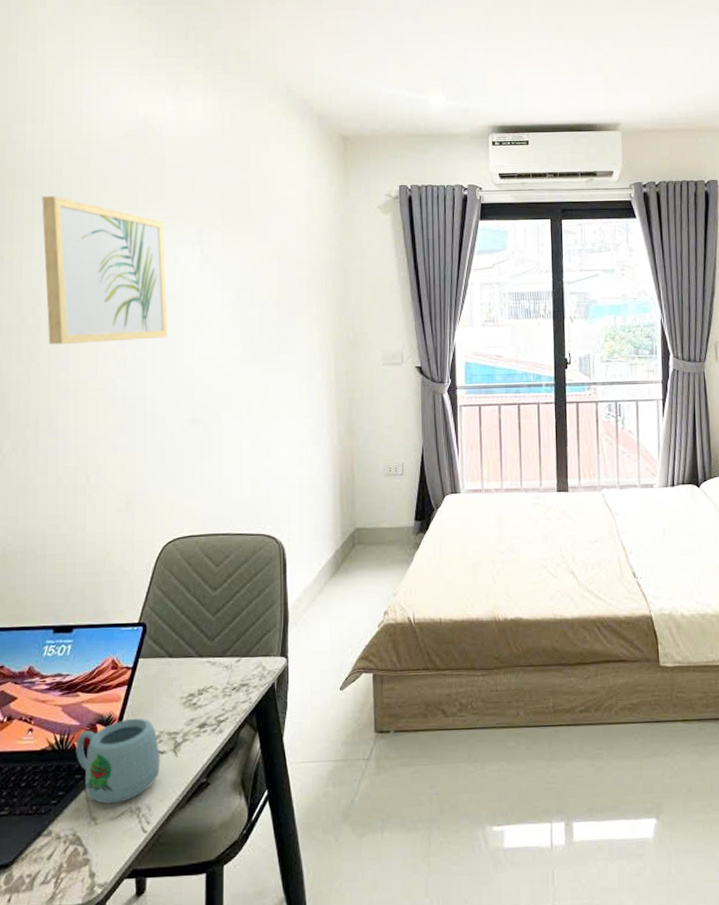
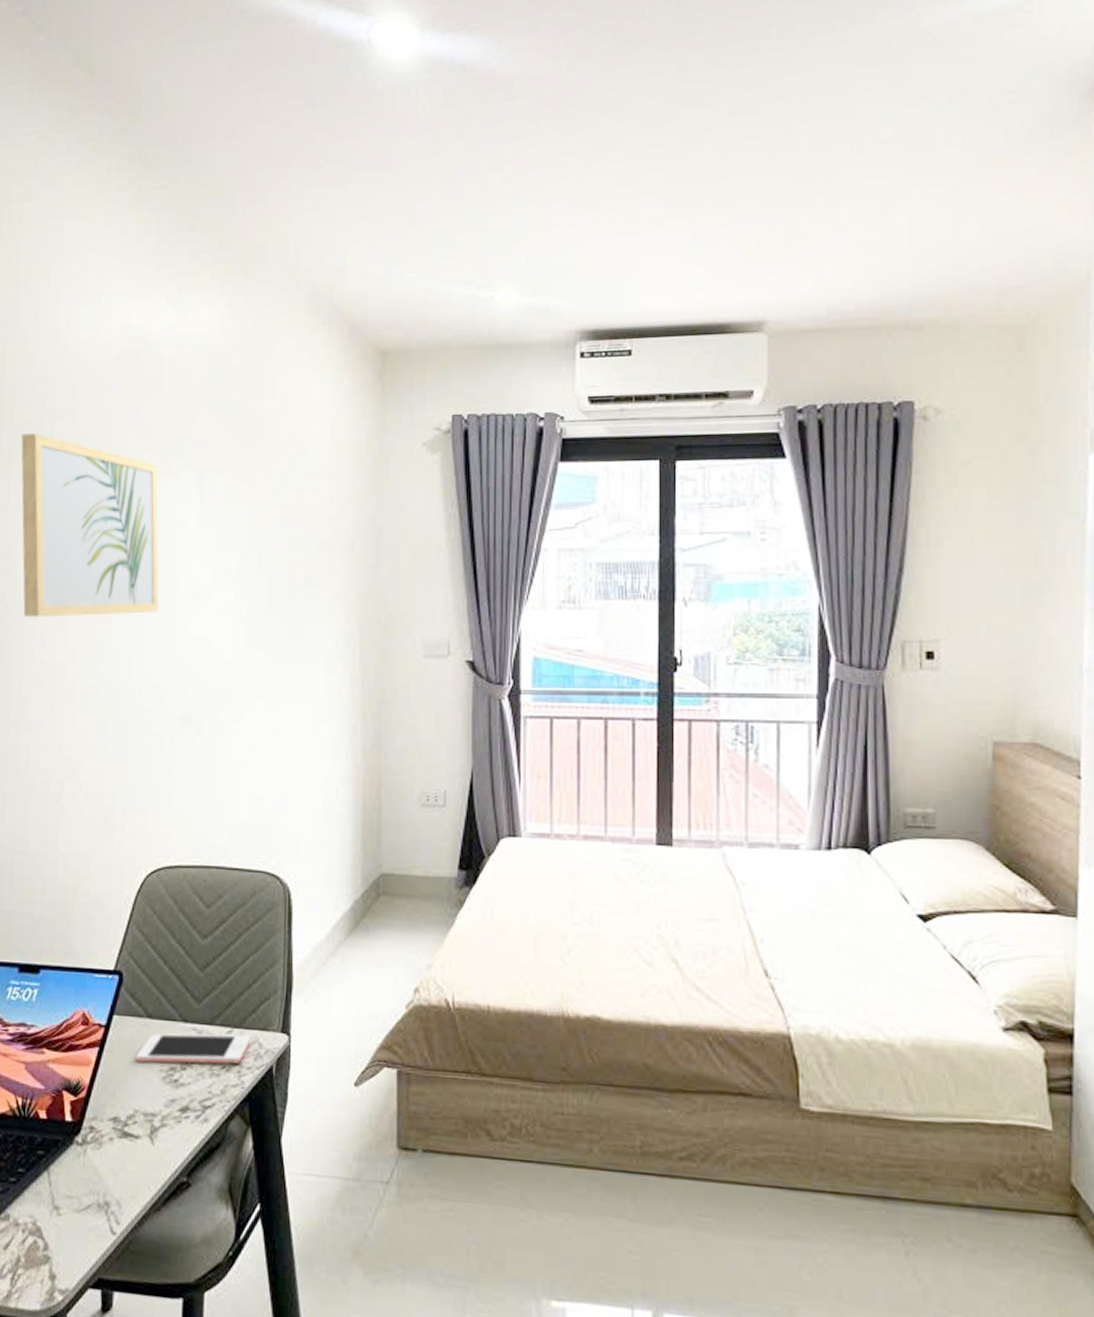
mug: present [76,718,160,804] -> none [39,1089,134,1193]
cell phone: none [160,662,255,693] -> present [136,1033,250,1064]

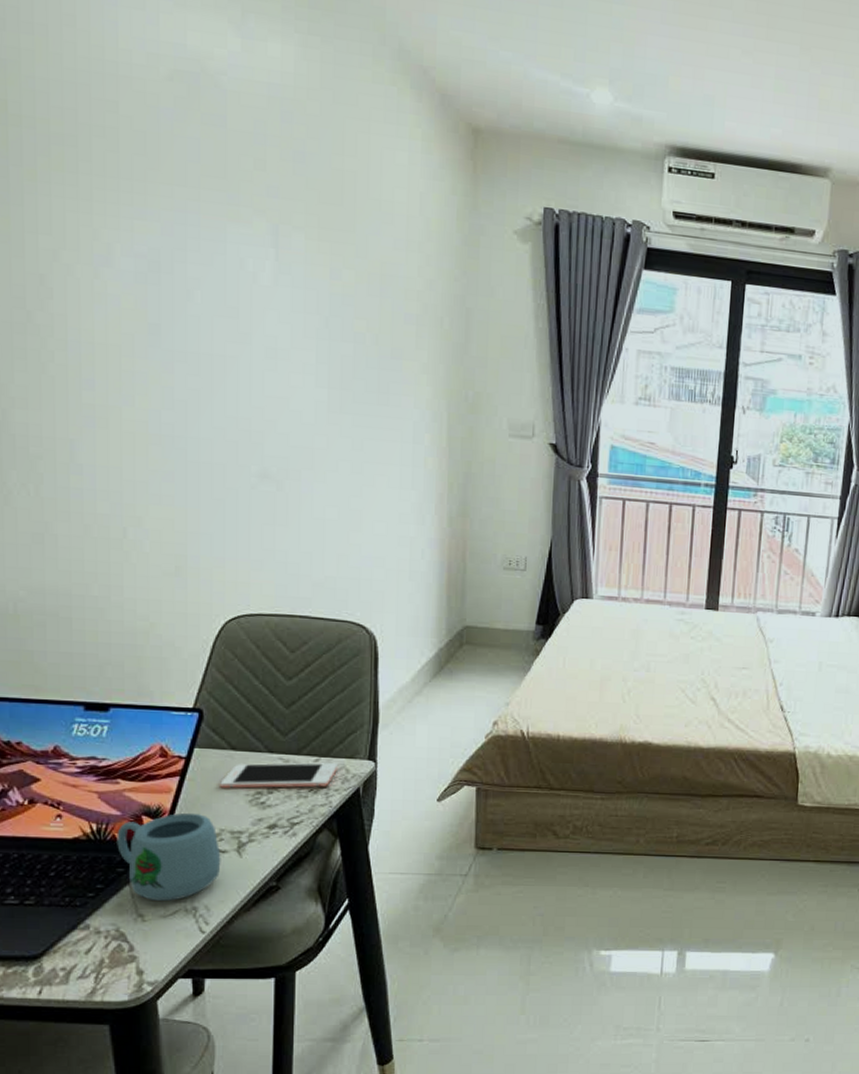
wall art: present [21,433,159,618] -> none [49,146,230,366]
mug: none [39,1089,134,1193] -> present [117,812,221,901]

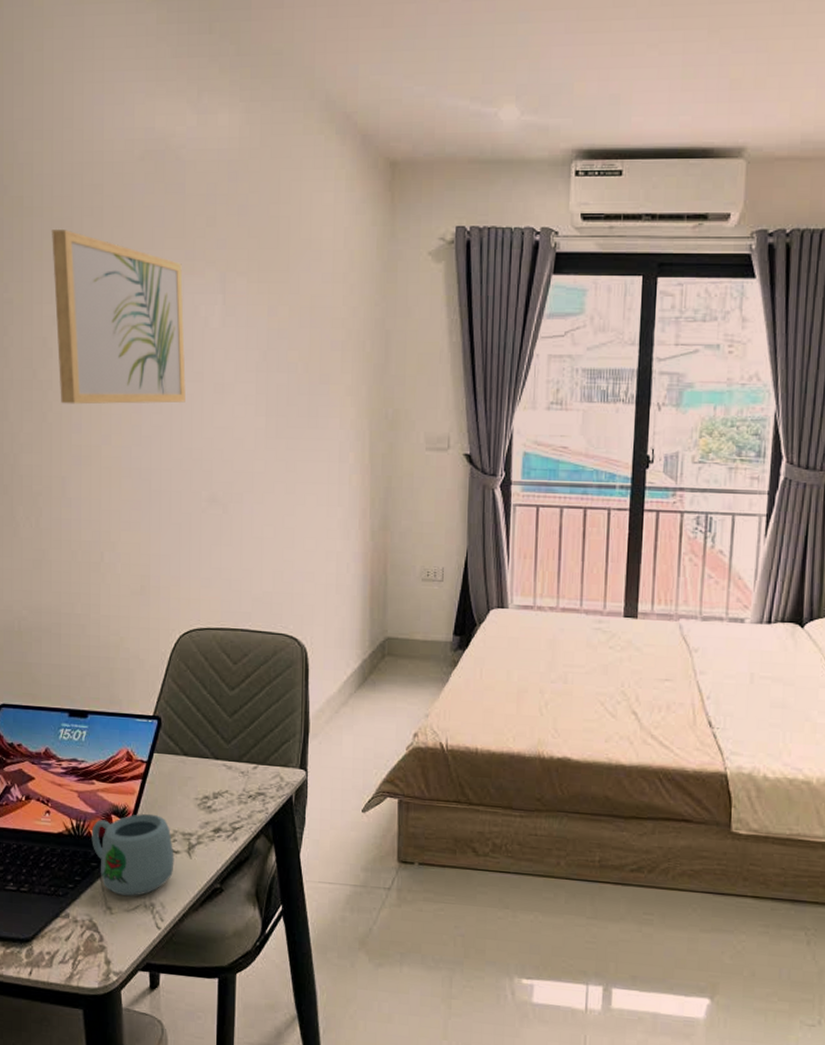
wall art: none [49,146,230,366] -> present [52,229,186,405]
cell phone: present [220,762,337,788] -> none [174,768,273,794]

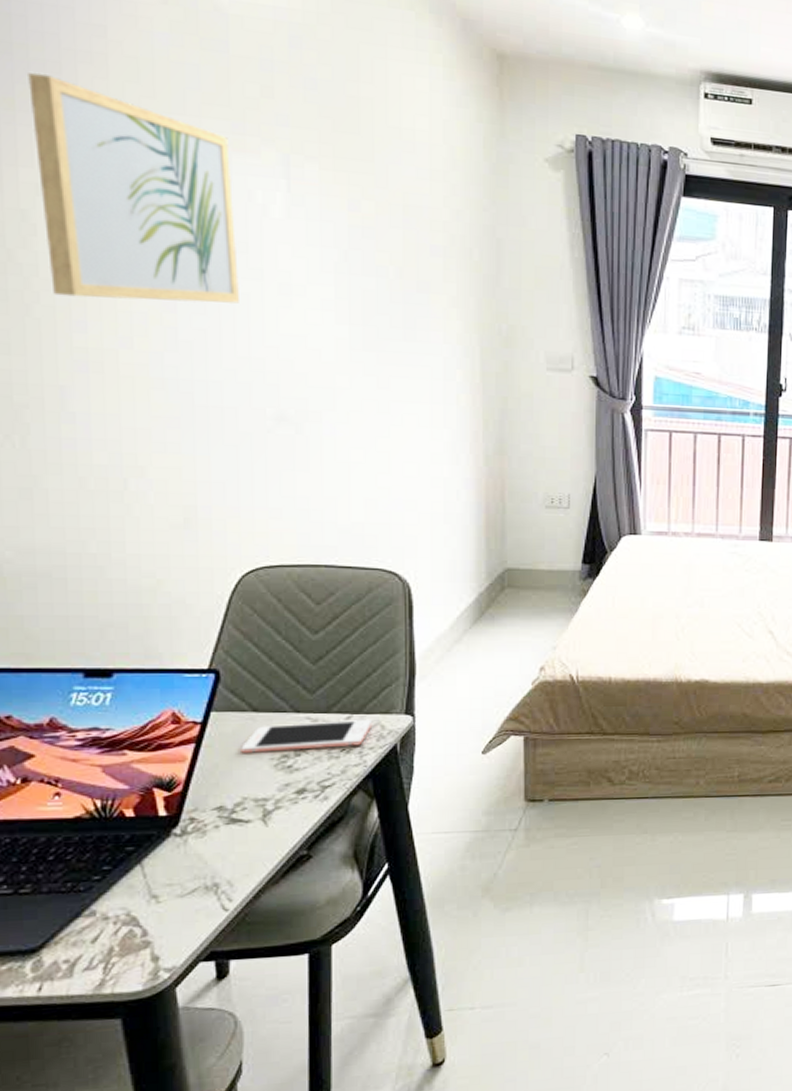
mug: present [91,813,174,896] -> none [124,781,245,879]
cell phone: none [174,768,273,794] -> present [241,720,372,753]

